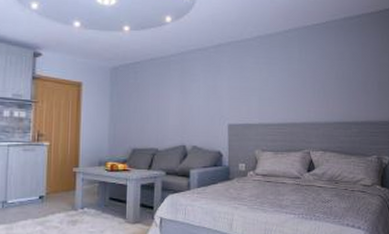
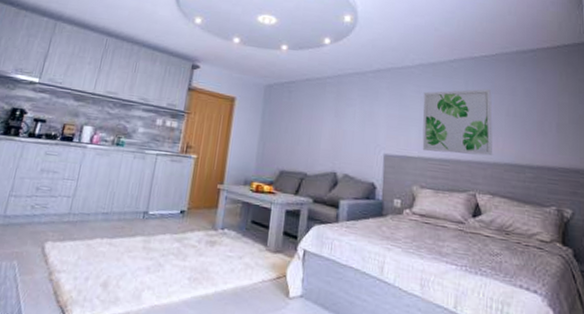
wall art: none [261,56,325,118] -> present [422,89,493,157]

